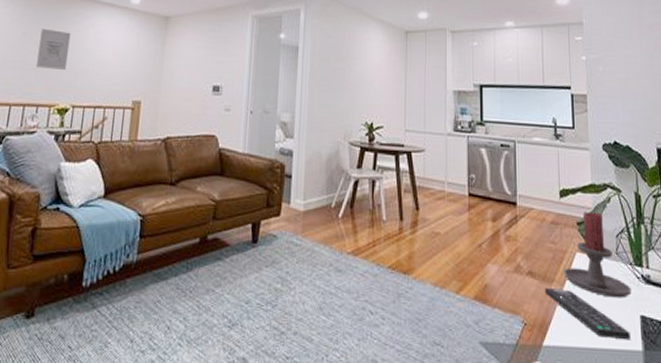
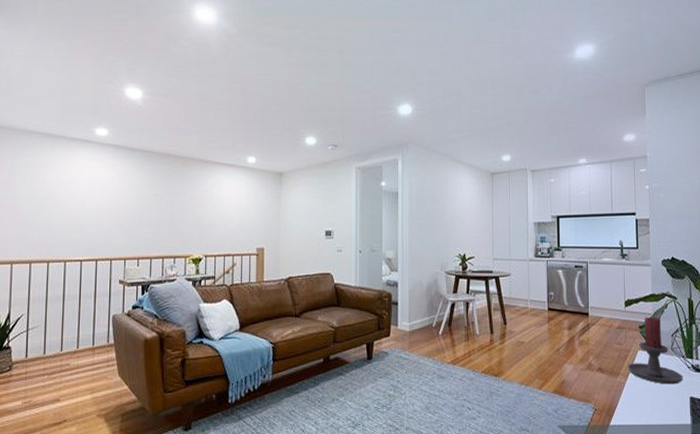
wall art: present [36,28,71,70] -> none [170,189,197,225]
remote control: present [544,288,630,341] -> none [611,380,681,417]

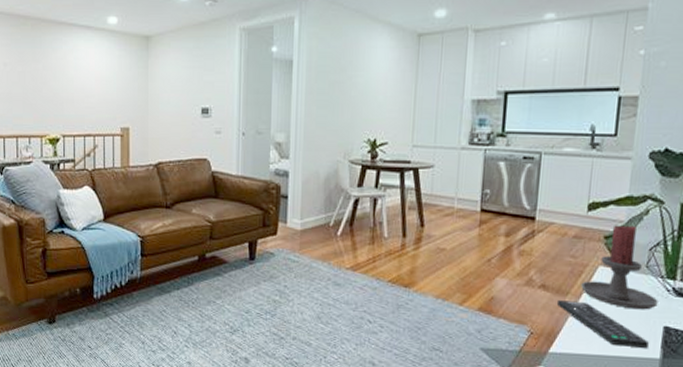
remote control: none [611,380,681,417] -> present [556,300,649,349]

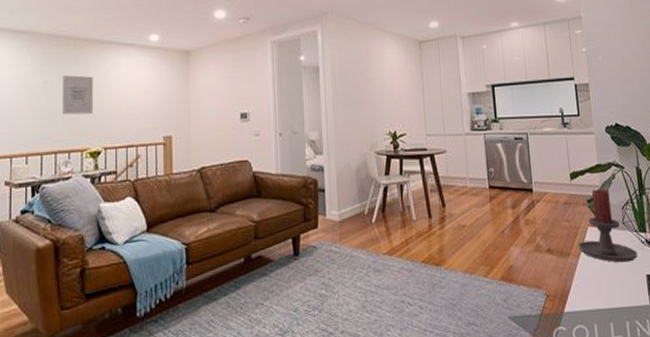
wall art: none [21,57,52,99] -> present [63,75,94,115]
remote control: present [556,300,649,349] -> none [562,260,639,298]

